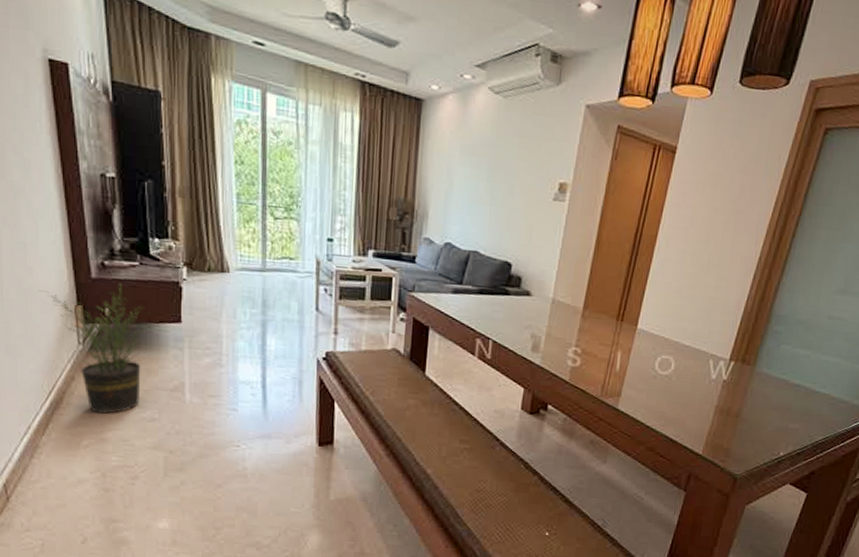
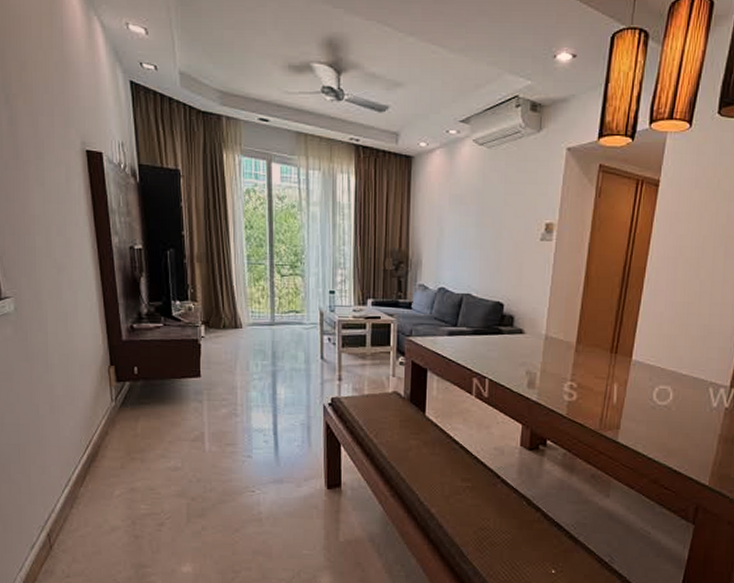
potted plant: present [38,283,150,415] -> none [77,343,173,466]

